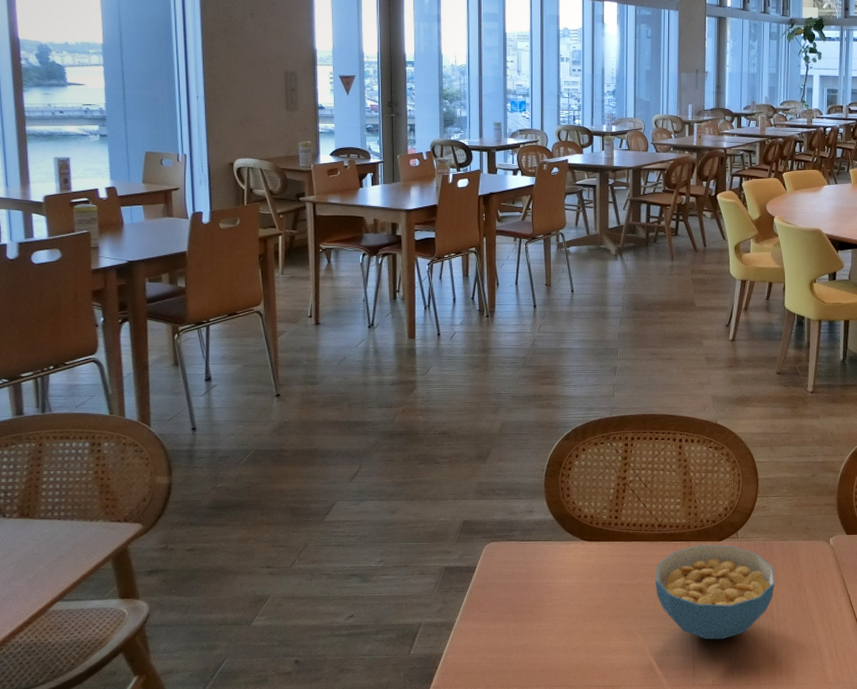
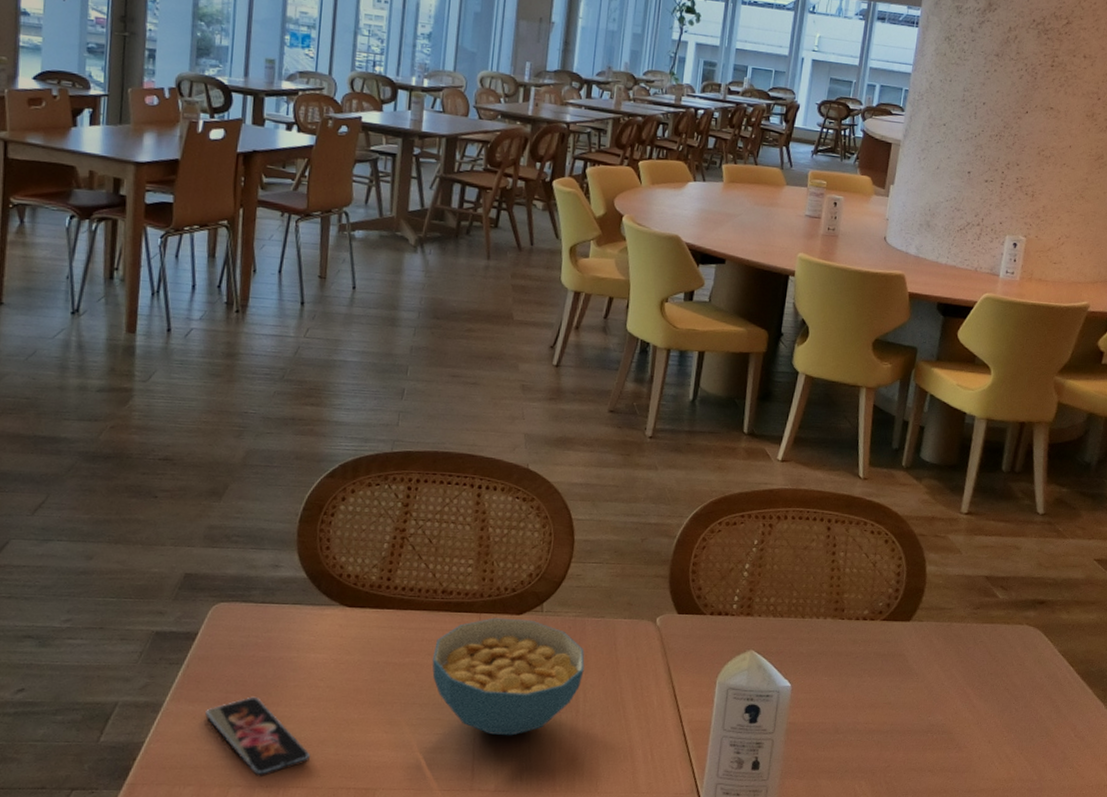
smartphone: none [486,615,567,679] -> present [205,696,310,778]

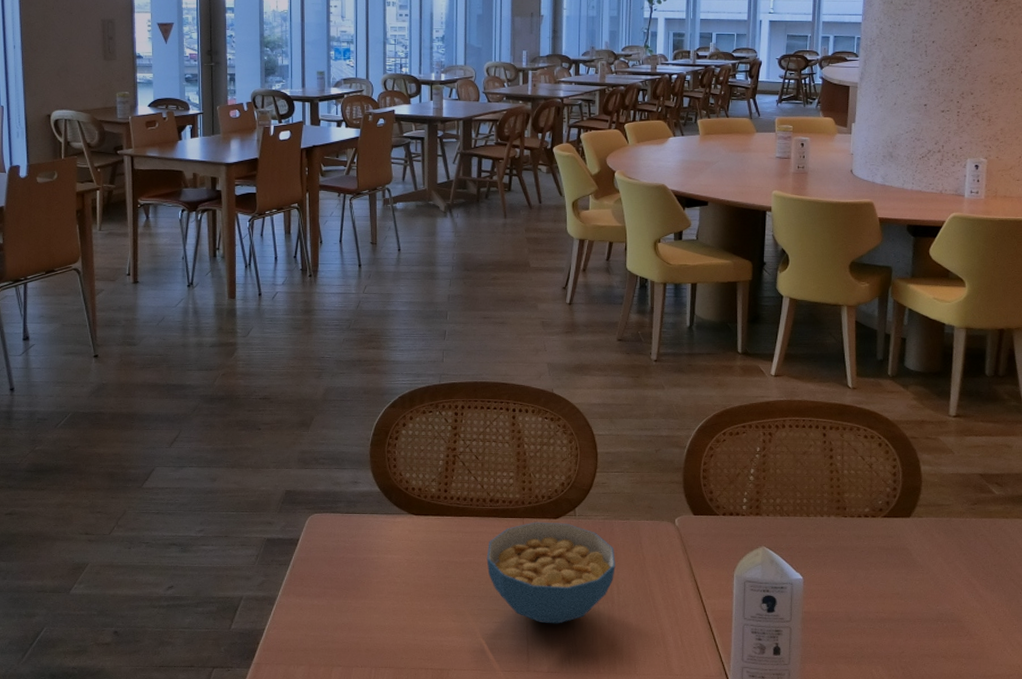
smartphone: present [205,696,310,778] -> none [310,591,394,659]

